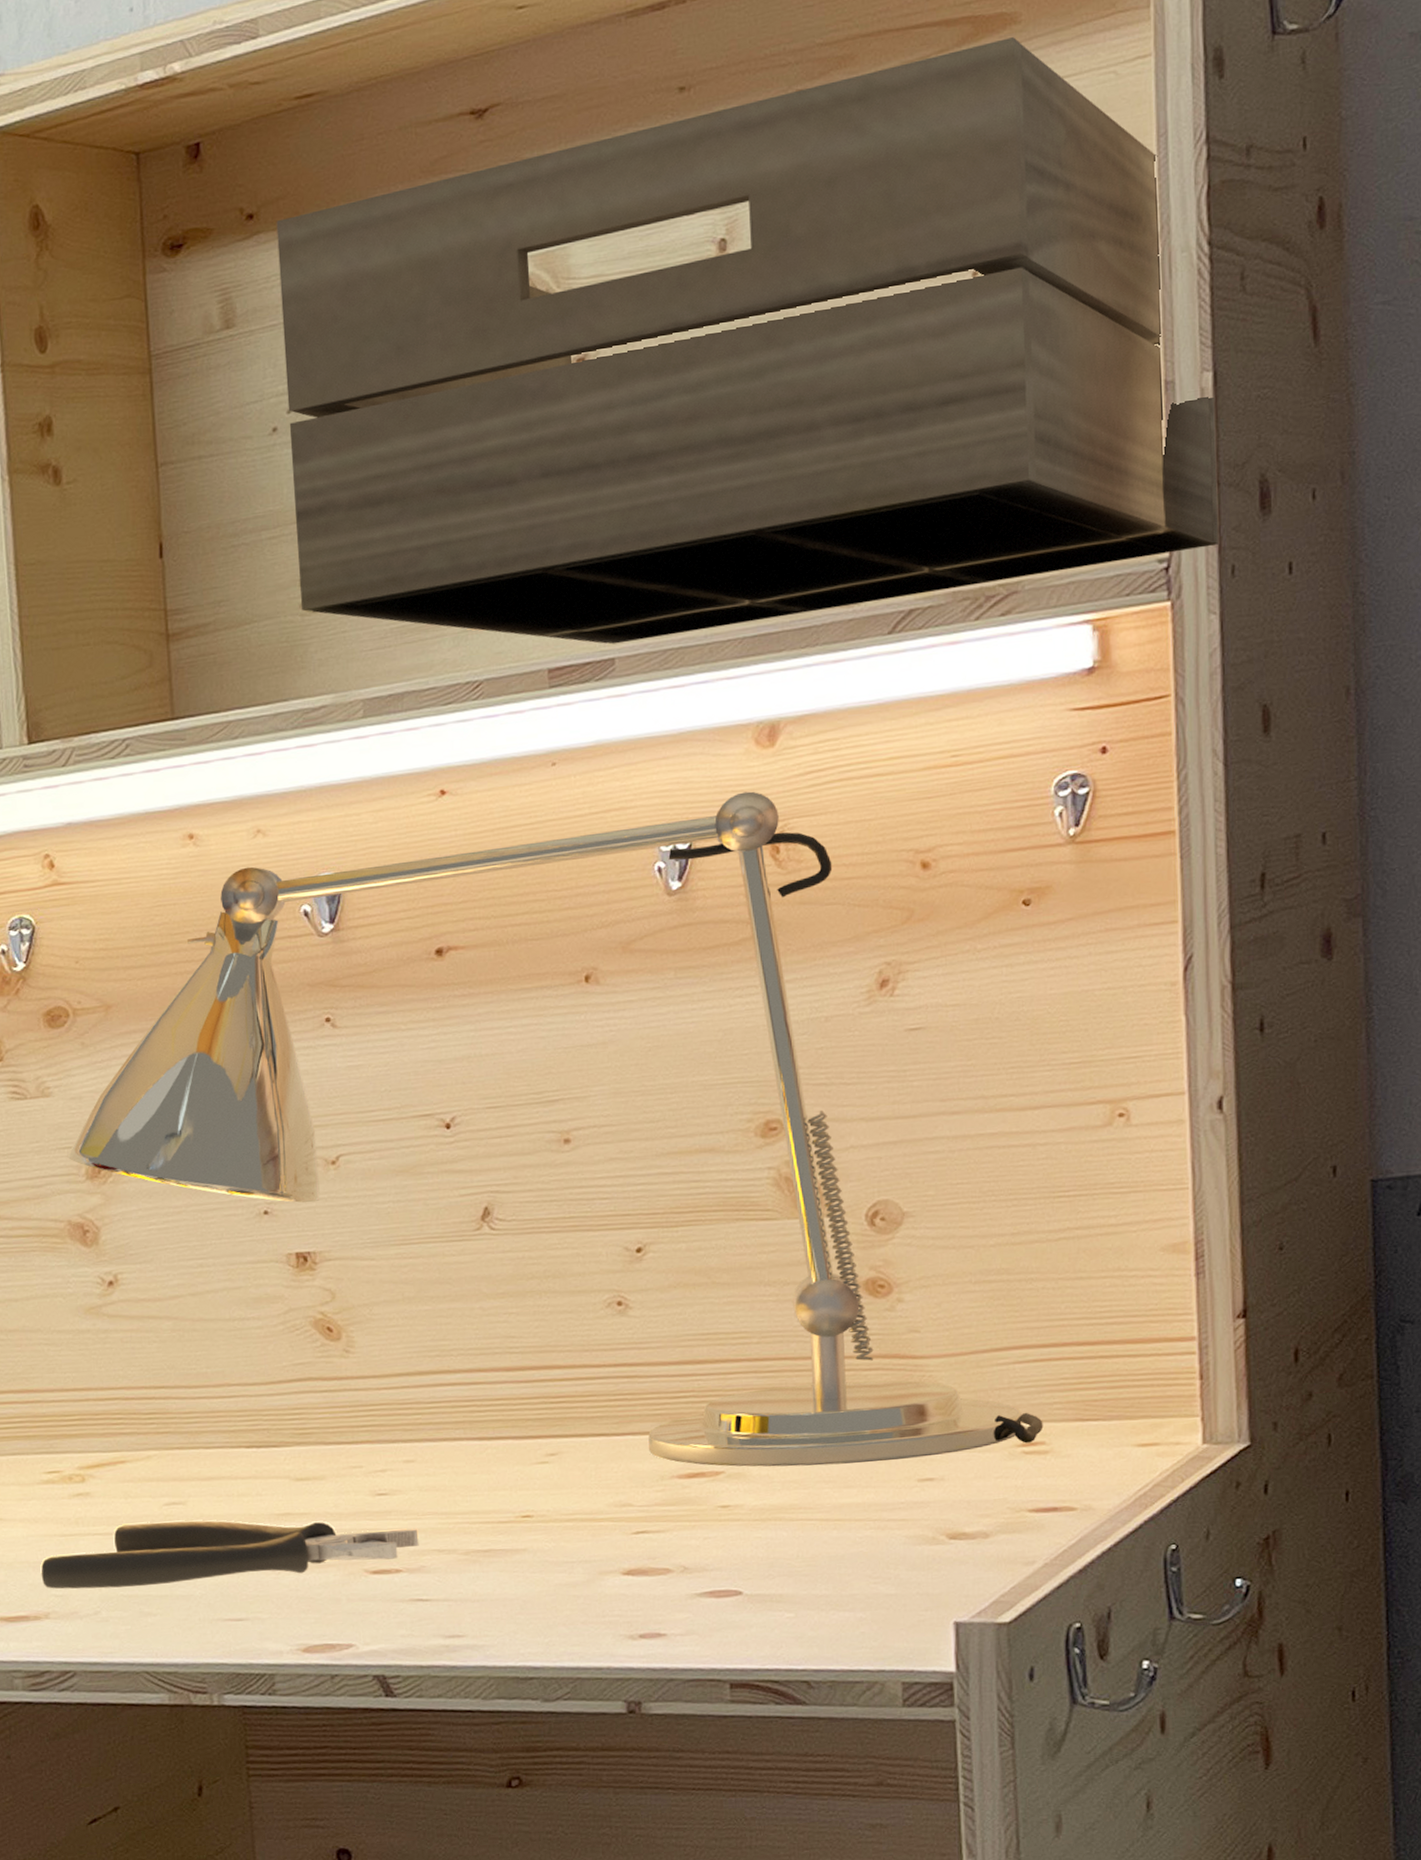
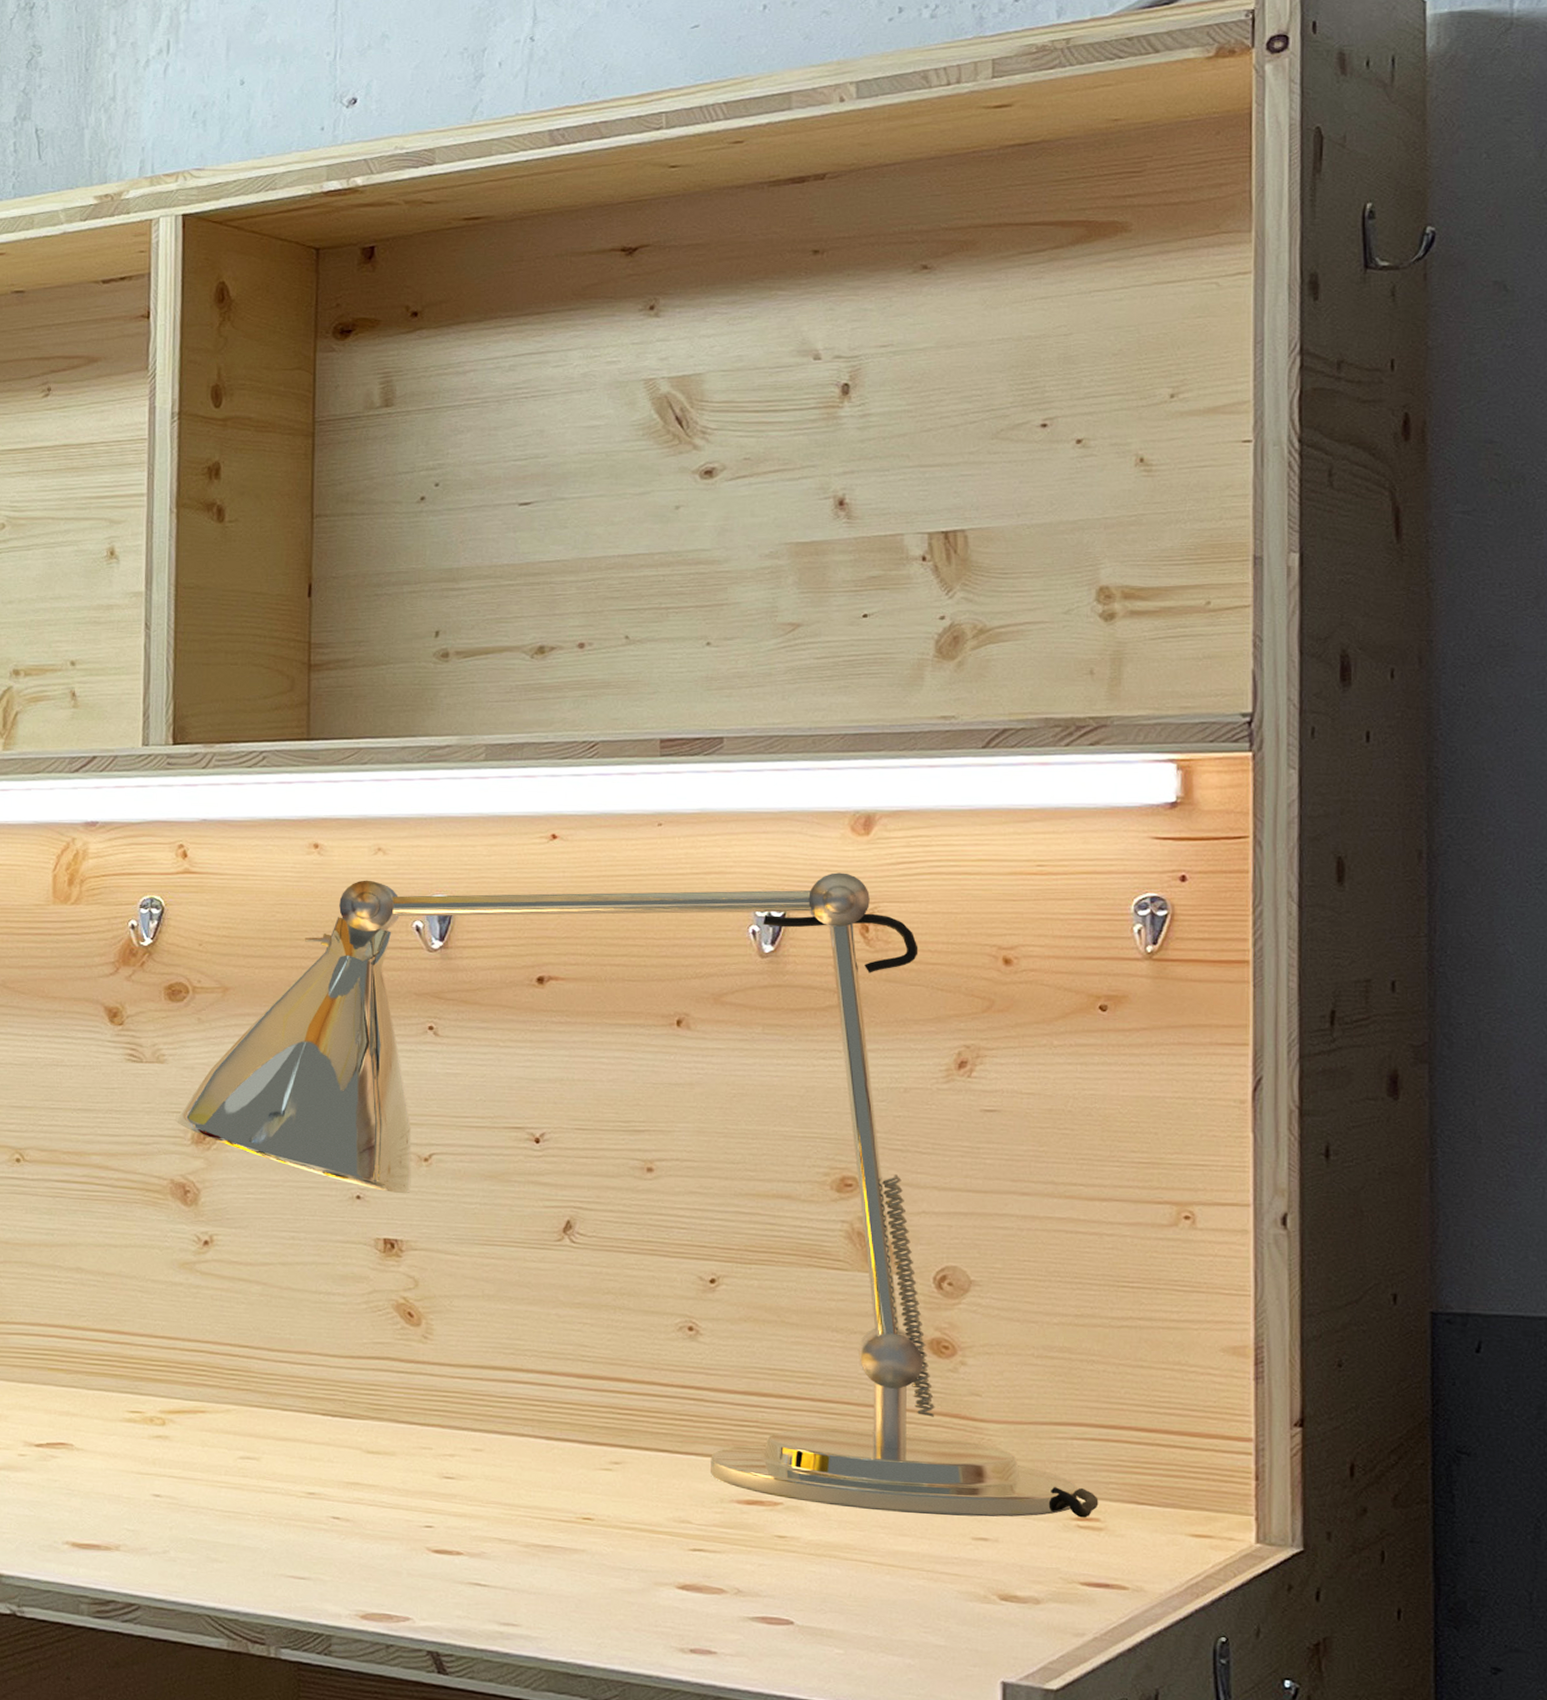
pliers: present [41,1520,419,1589] -> none [115,1471,481,1543]
wooden box: present [276,37,1219,645] -> none [435,243,1301,725]

